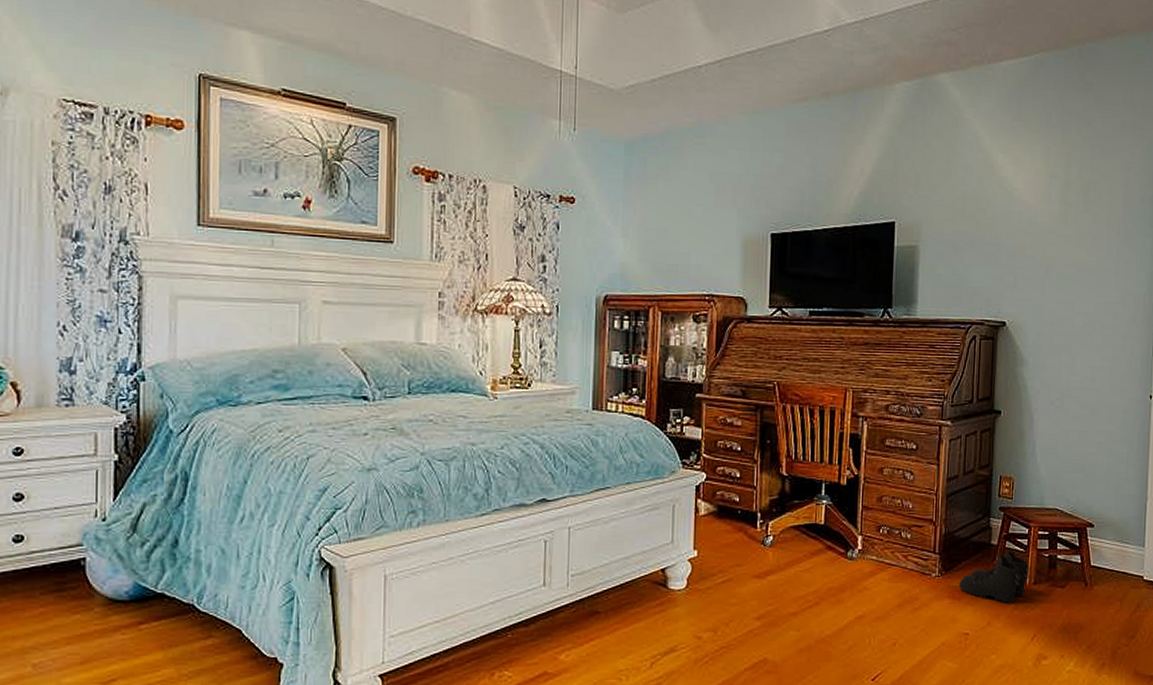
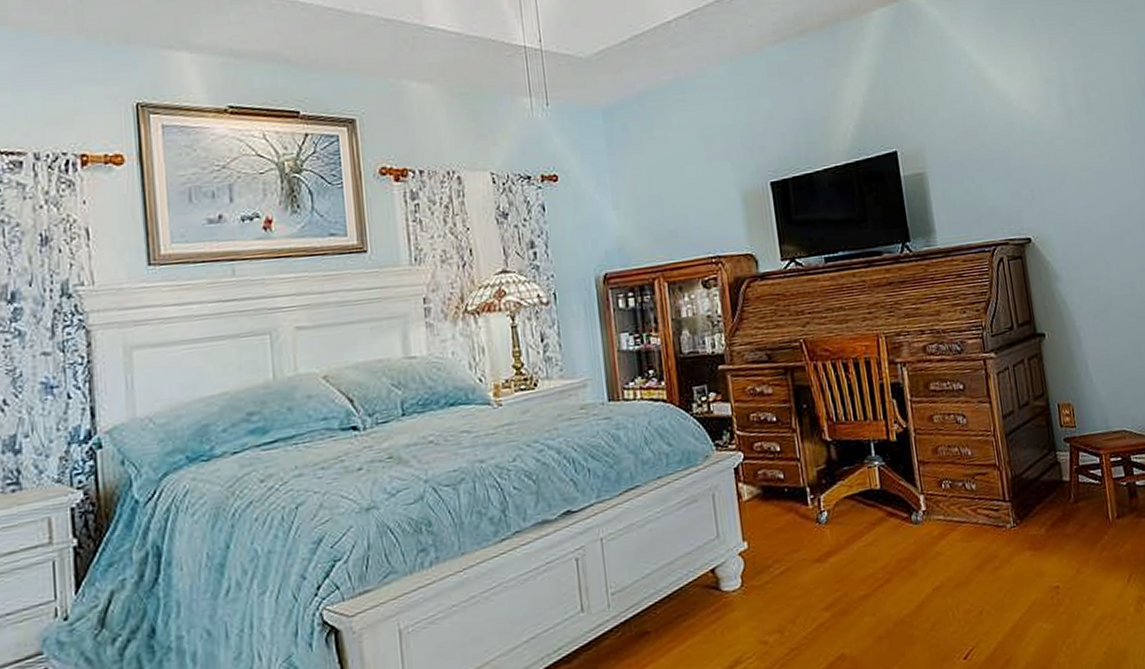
boots: present [958,550,1030,604] -> none [1037,485,1112,546]

